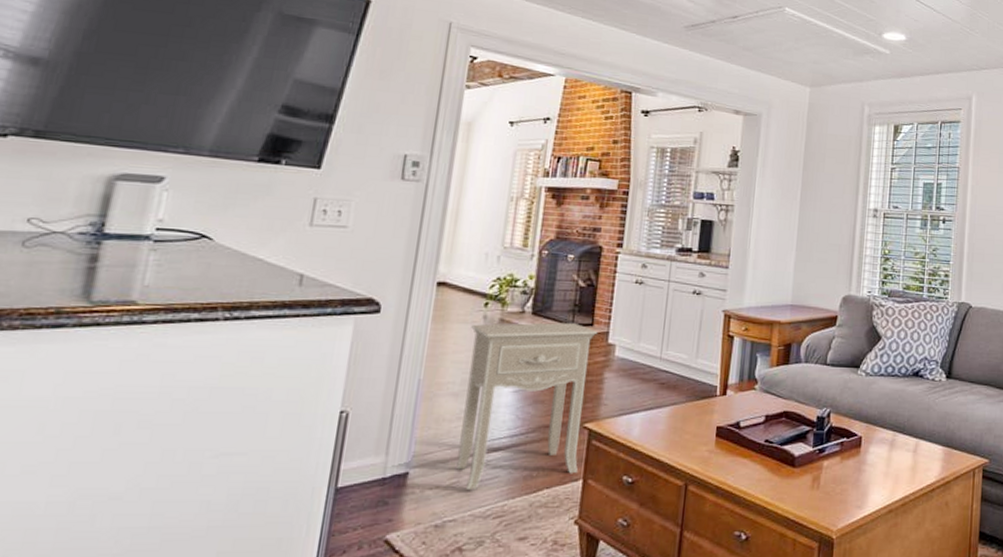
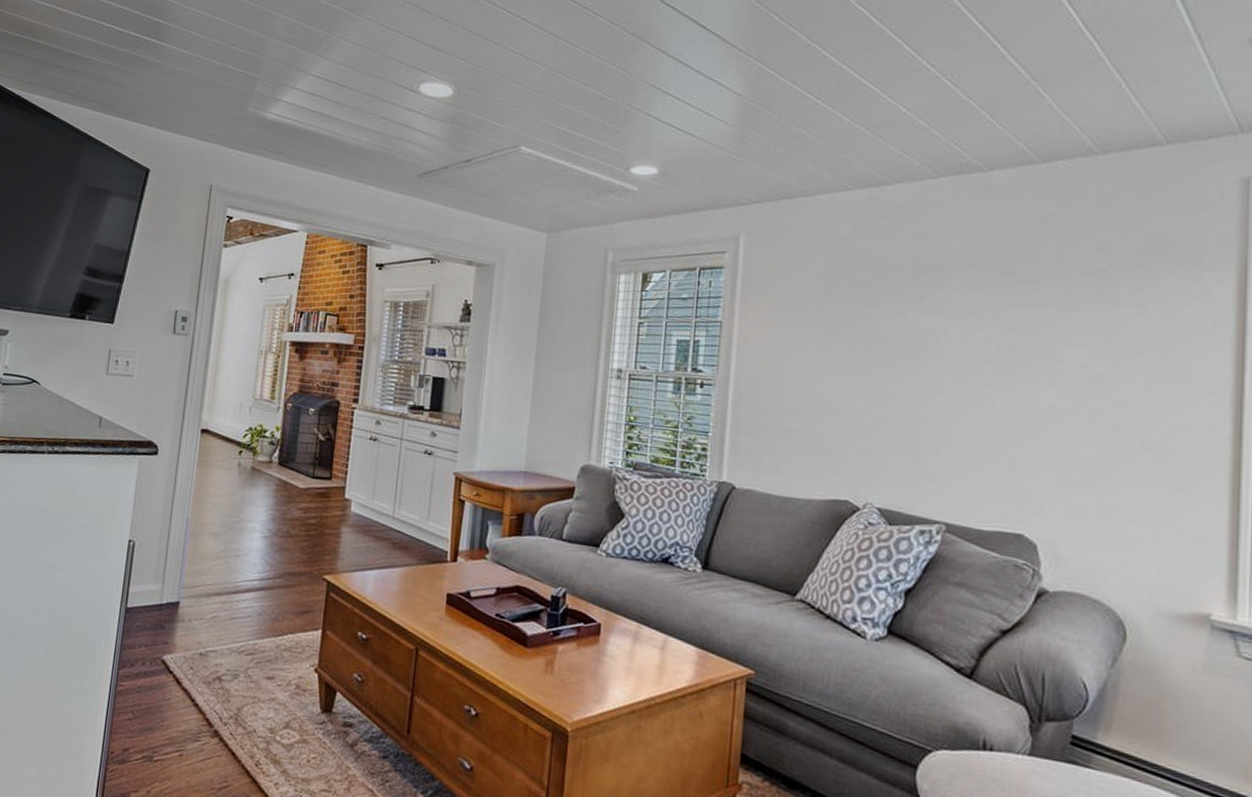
nightstand: present [456,322,598,491] -> none [217,470,336,626]

